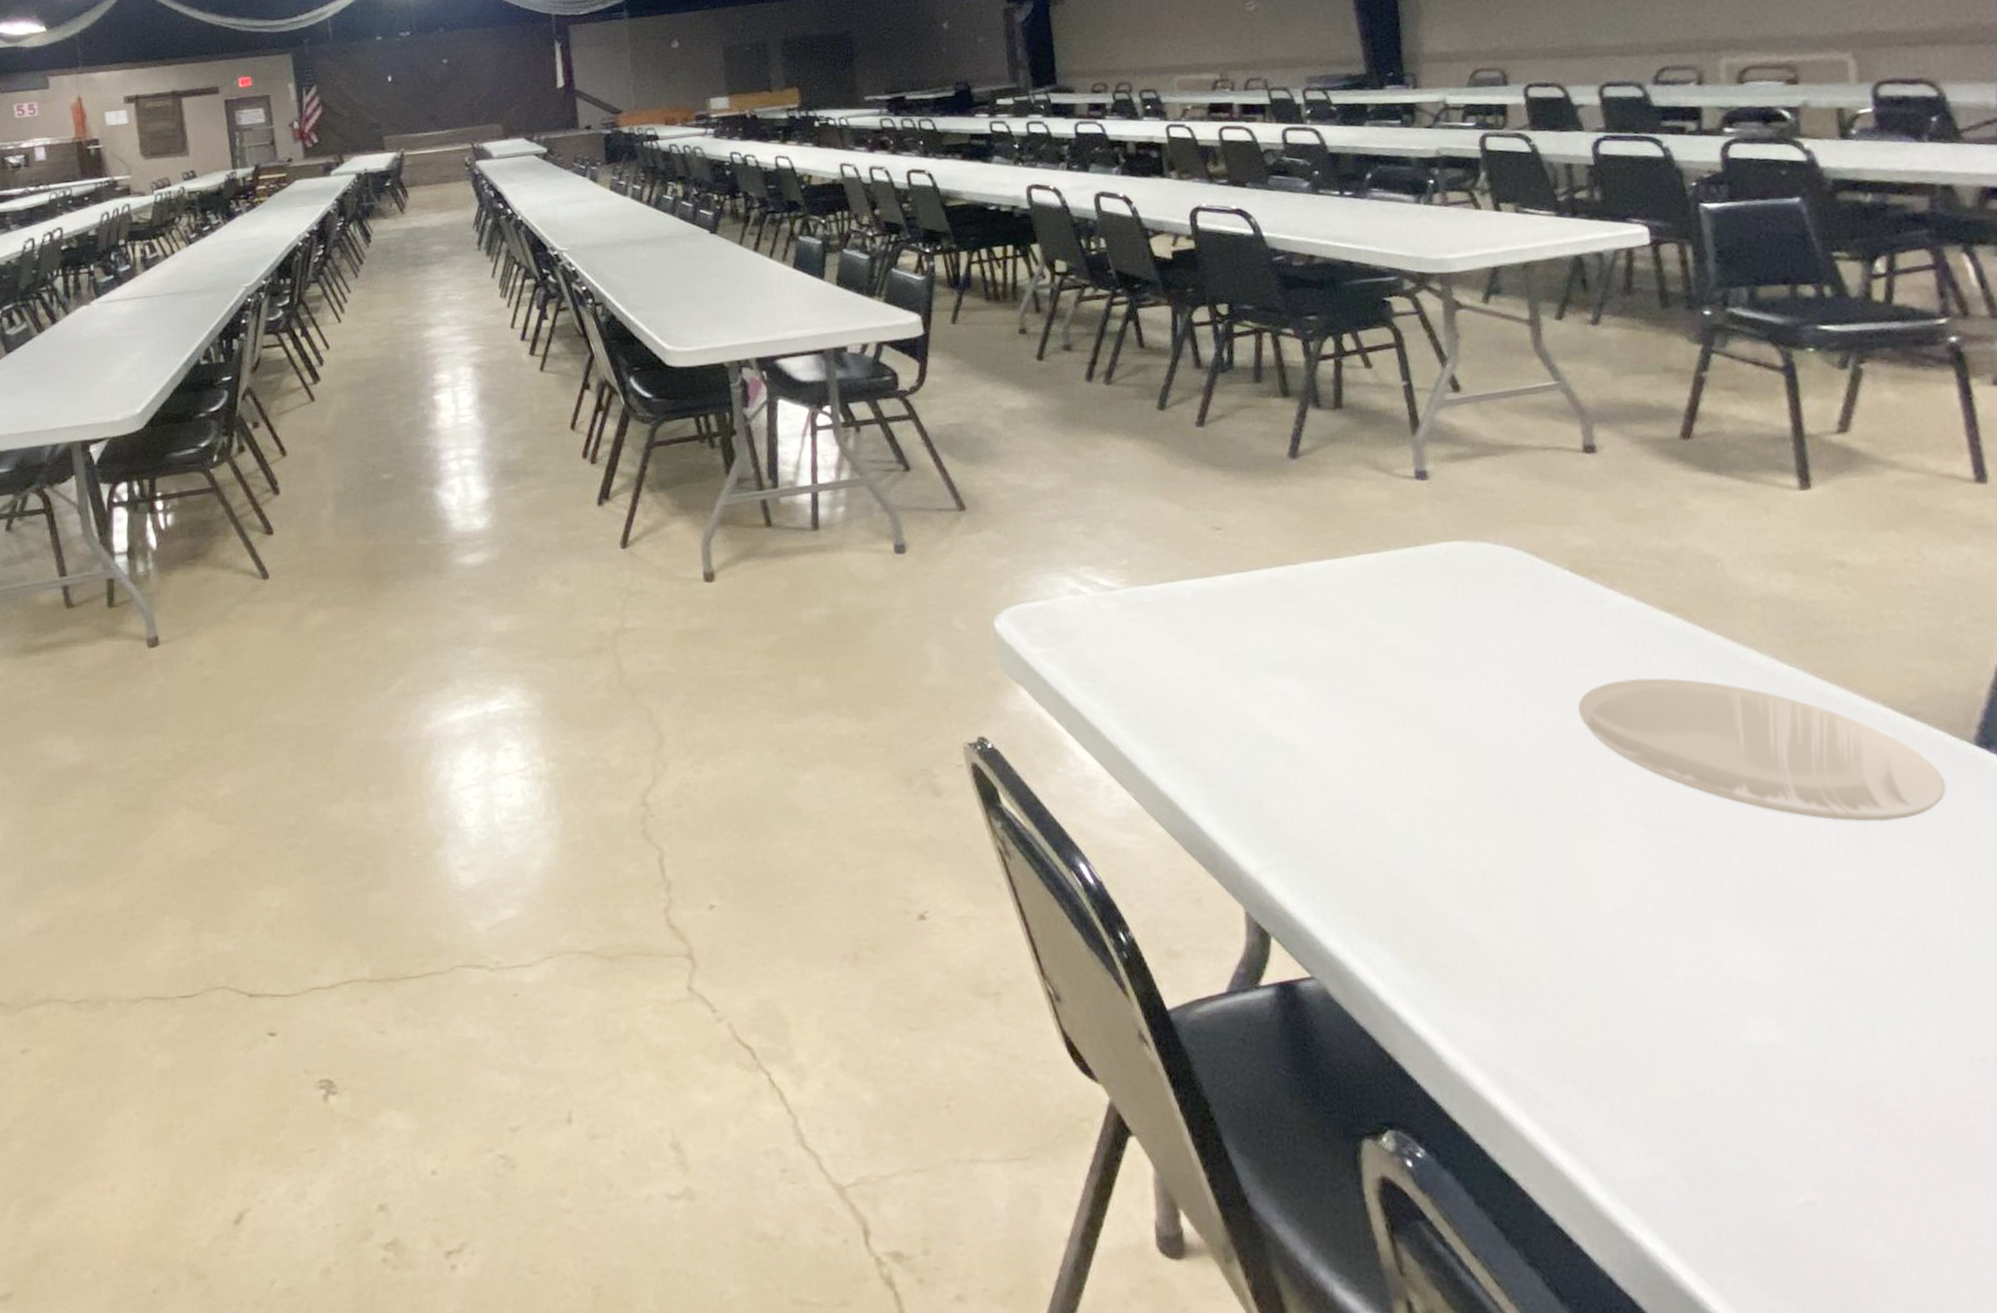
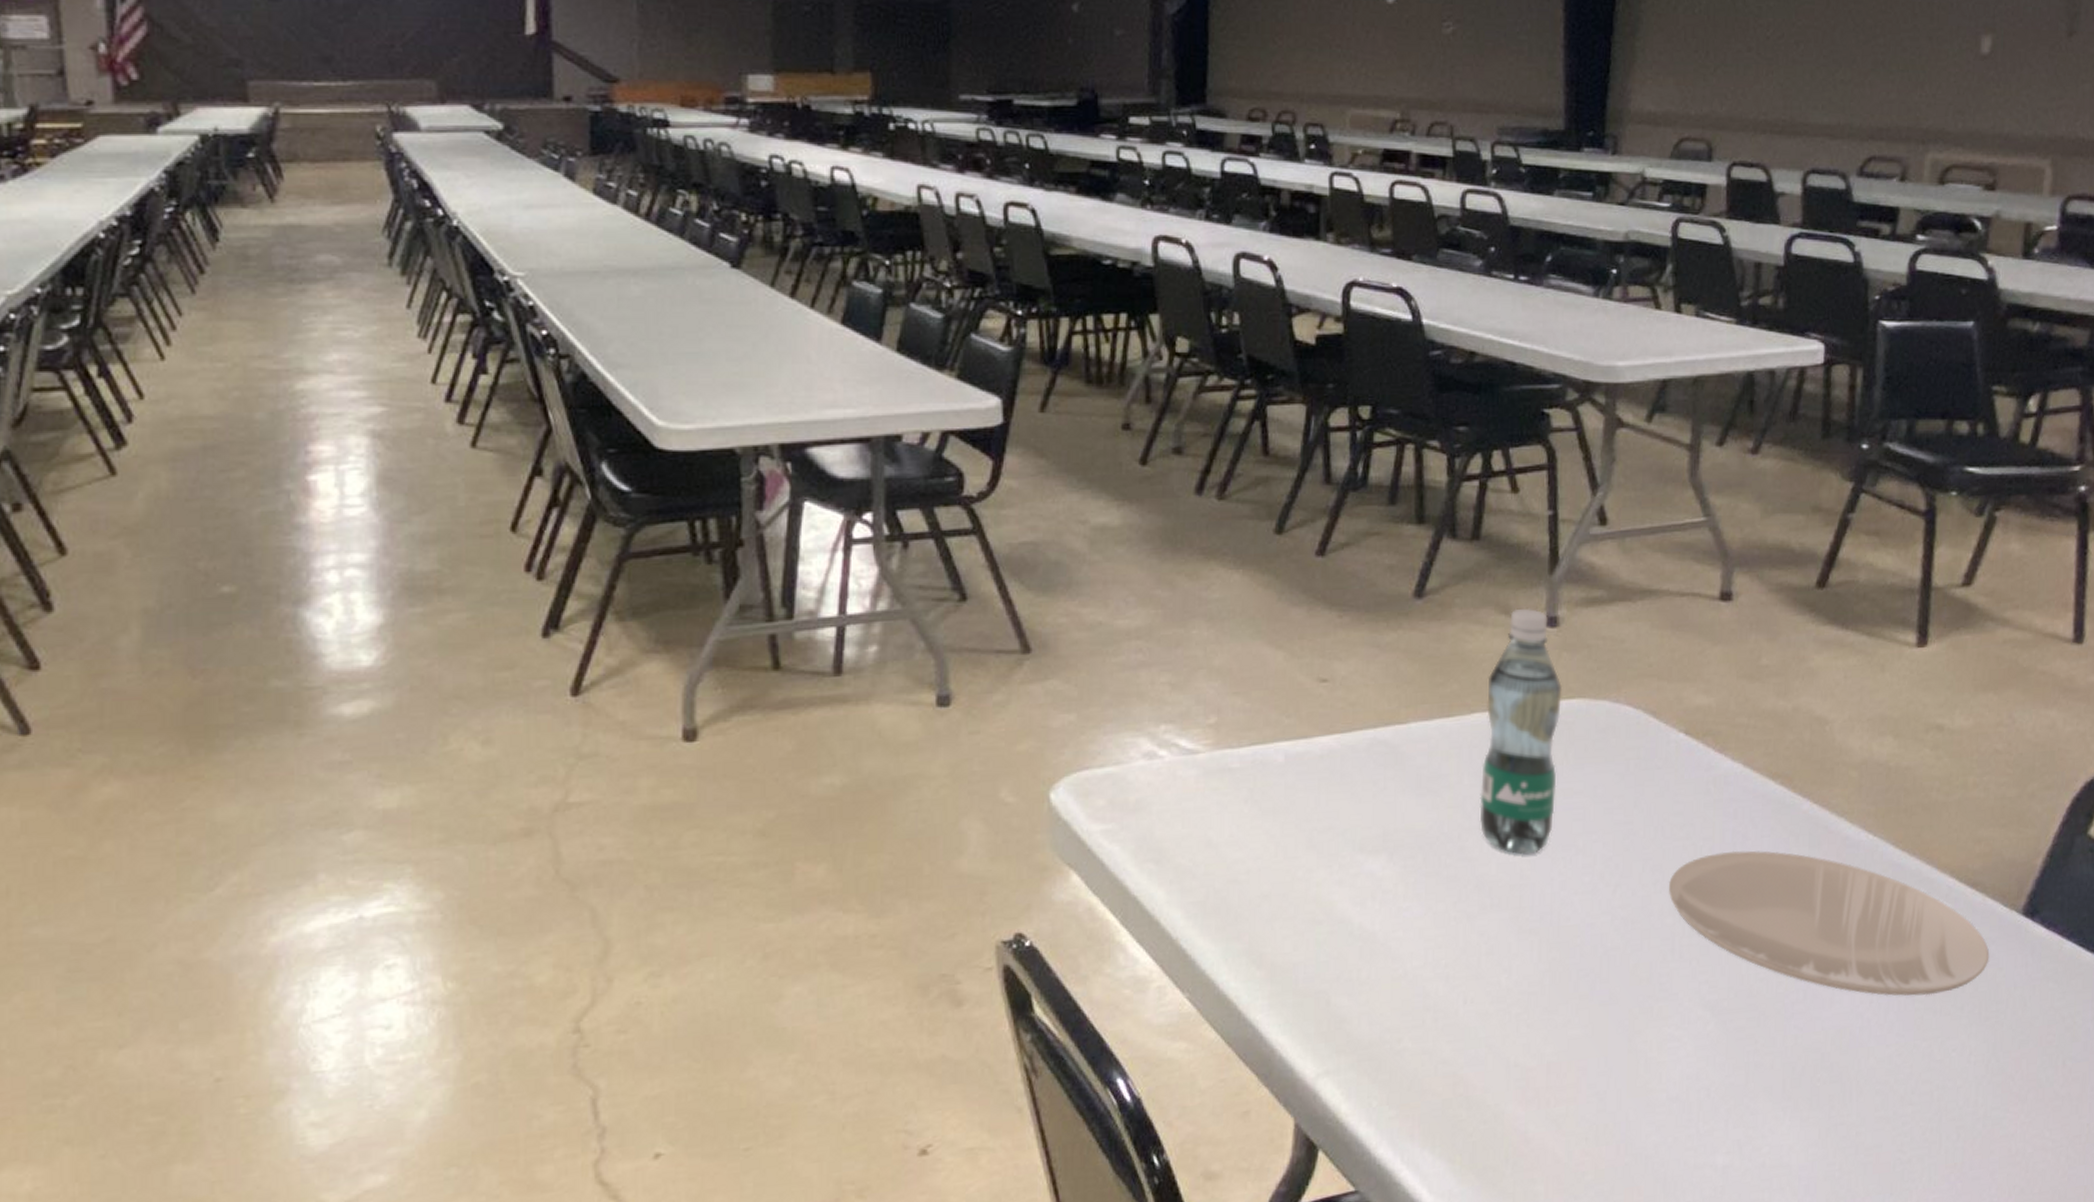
bottle: none [1368,464,1452,679] -> present [1479,607,1563,855]

